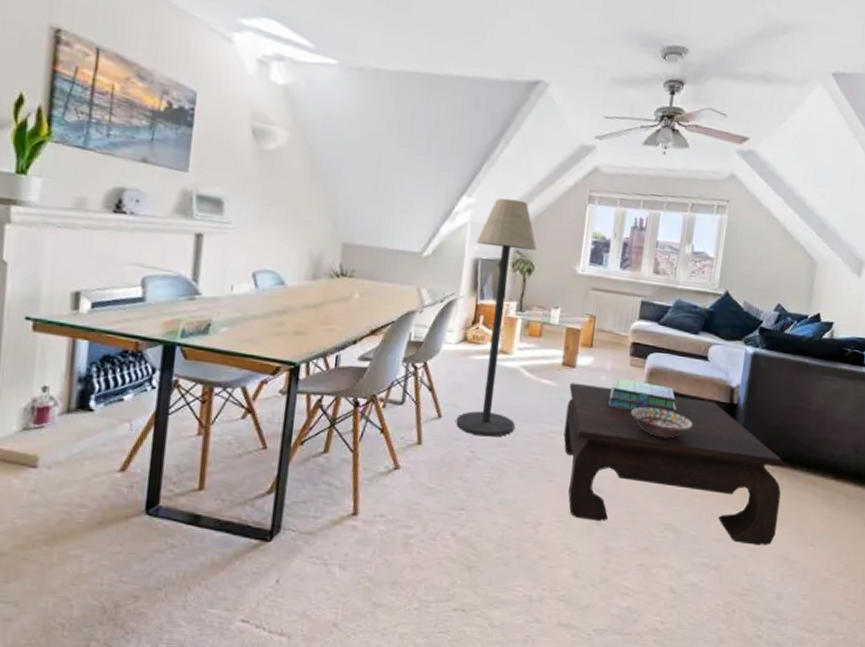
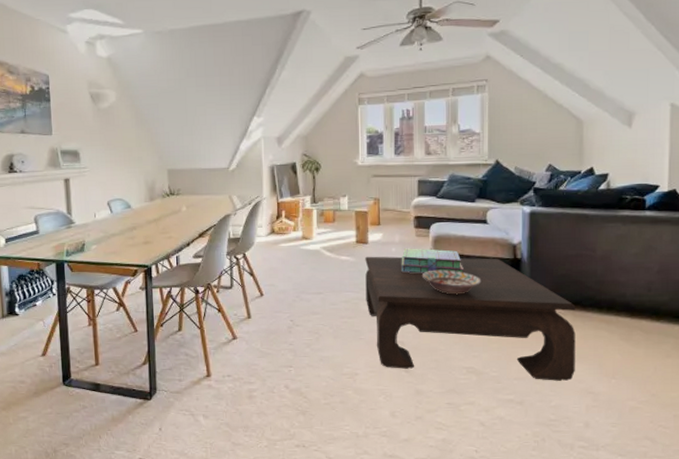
floor lamp: present [456,198,537,437] -> none [270,112,323,308]

